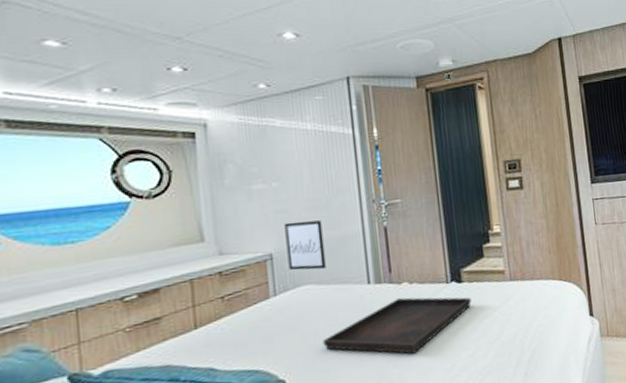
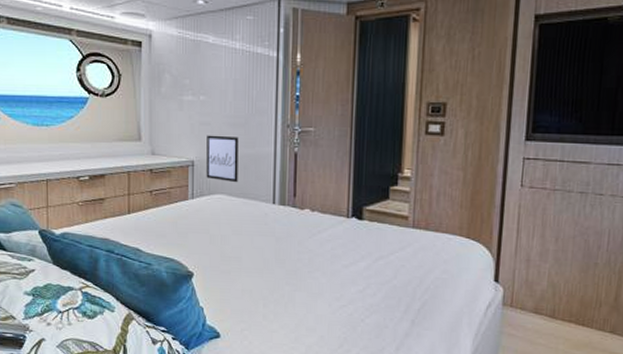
serving tray: present [322,297,472,354] -> none [227,223,369,276]

